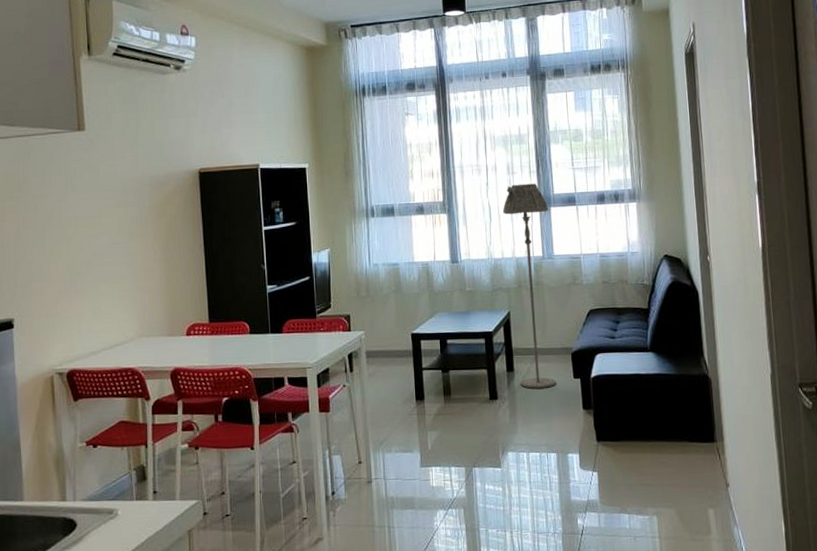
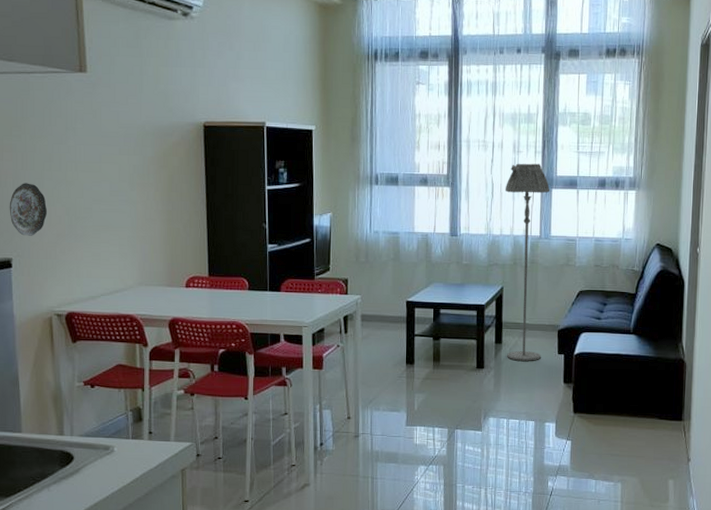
decorative plate: none [11,242,48,295] -> present [9,183,47,236]

